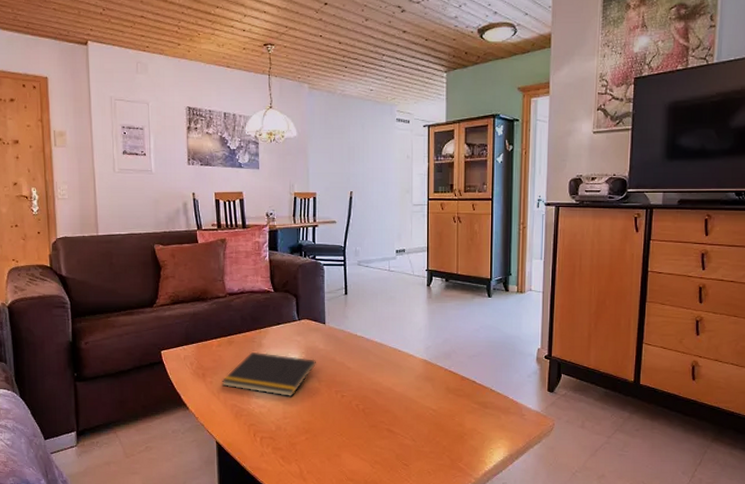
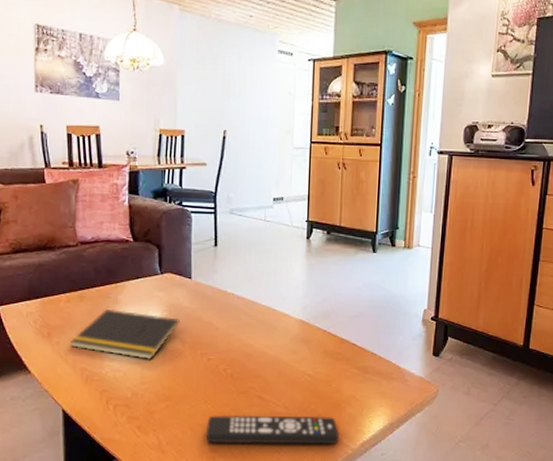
remote control: none [342,446,463,474] -> present [206,415,339,445]

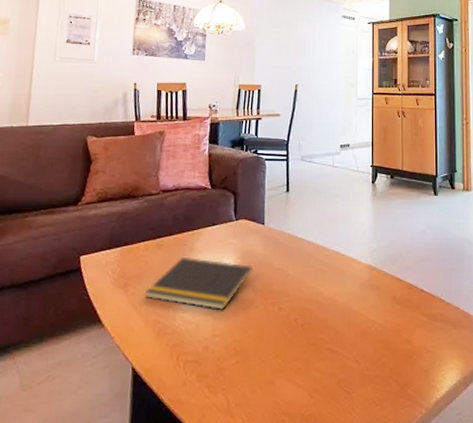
remote control: present [206,415,339,445] -> none [276,370,412,404]

